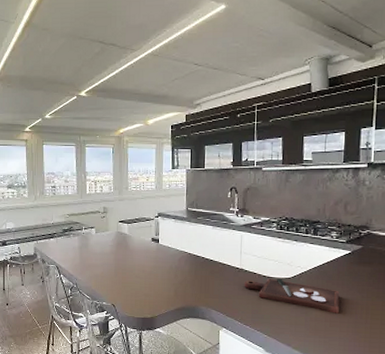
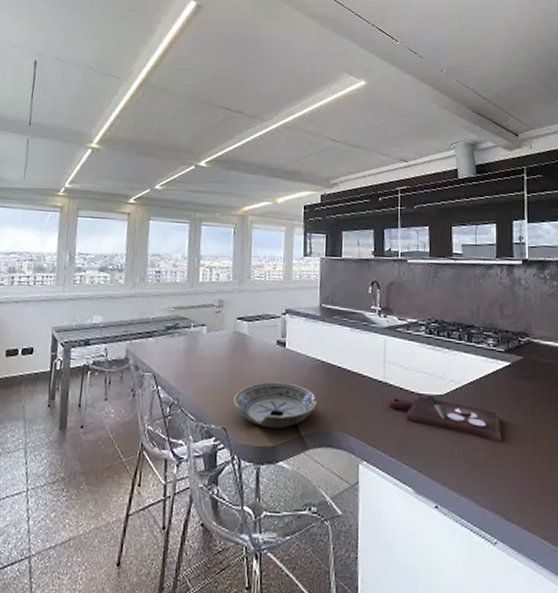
bowl: none [119,270,186,305] -> present [233,382,318,429]

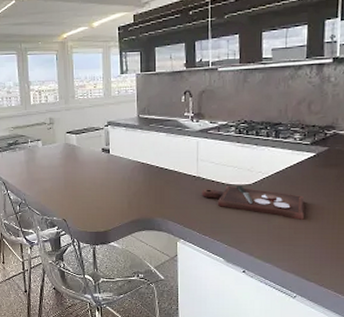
bowl: present [233,382,318,429] -> none [70,182,140,218]

